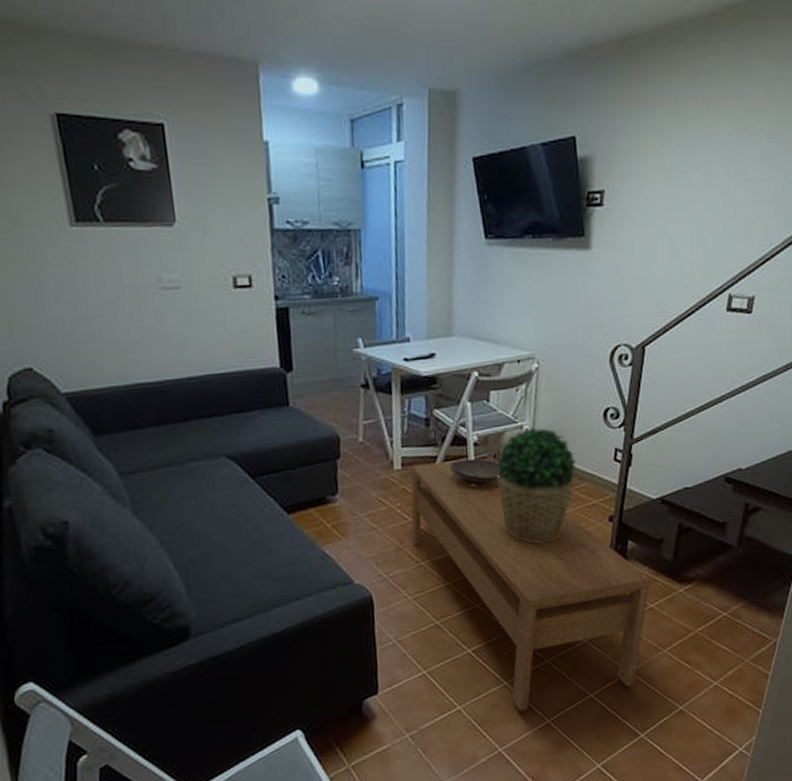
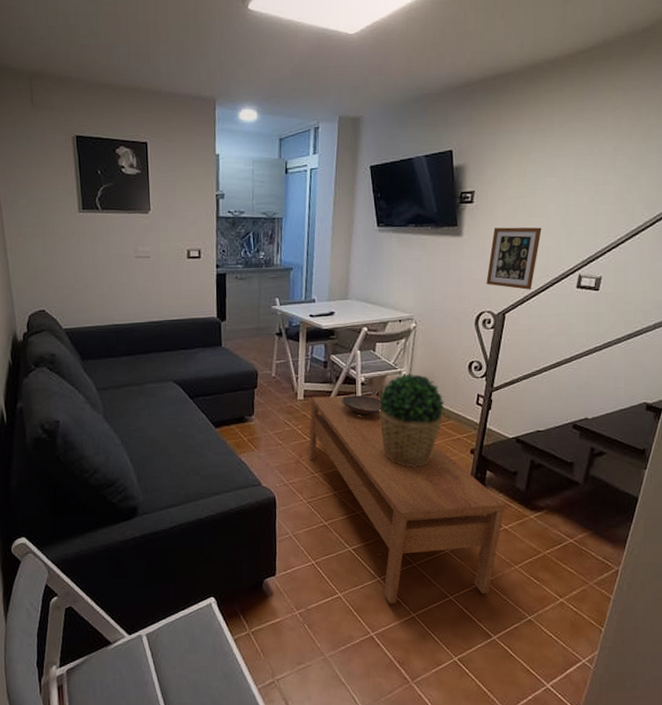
picture frame: none [621,236,685,316] -> present [486,227,542,290]

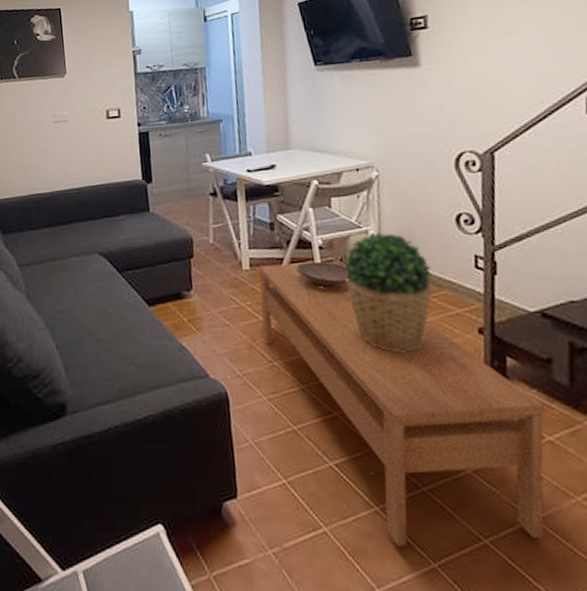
picture frame: present [486,227,542,290] -> none [459,46,524,122]

